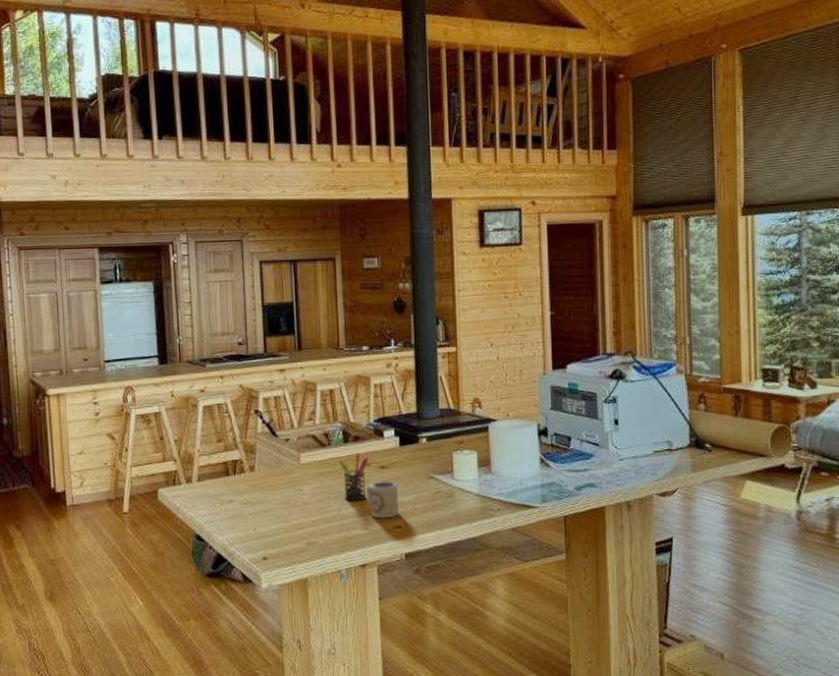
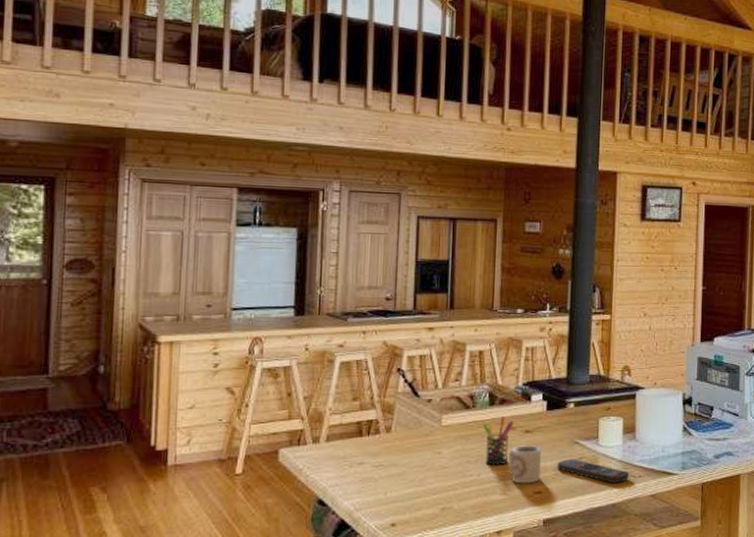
remote control: none [414,493,487,518] -> present [557,459,629,484]

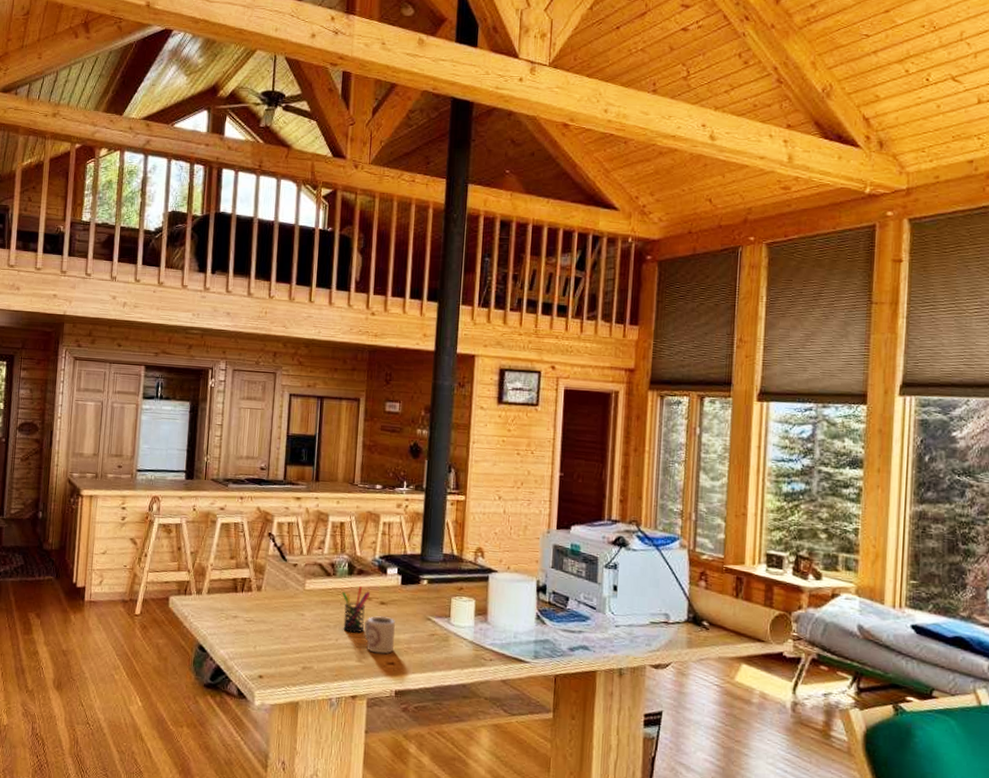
remote control: present [557,459,629,484] -> none [409,634,480,664]

